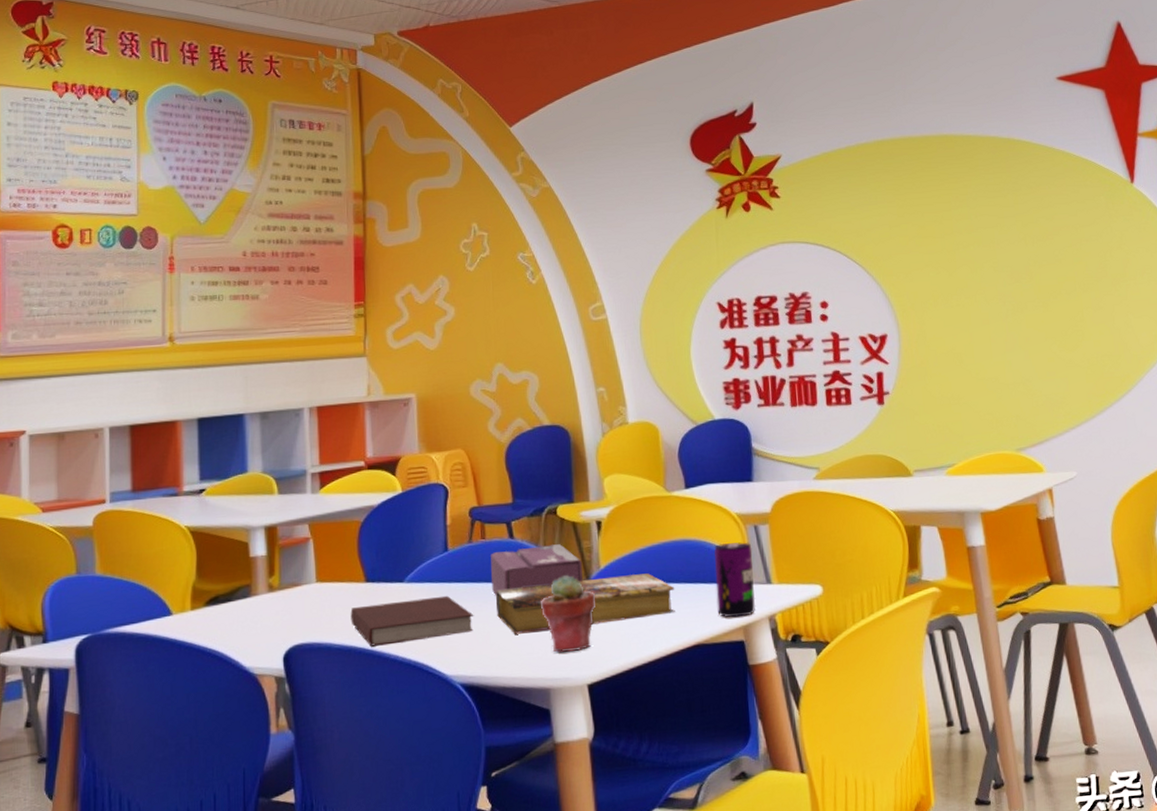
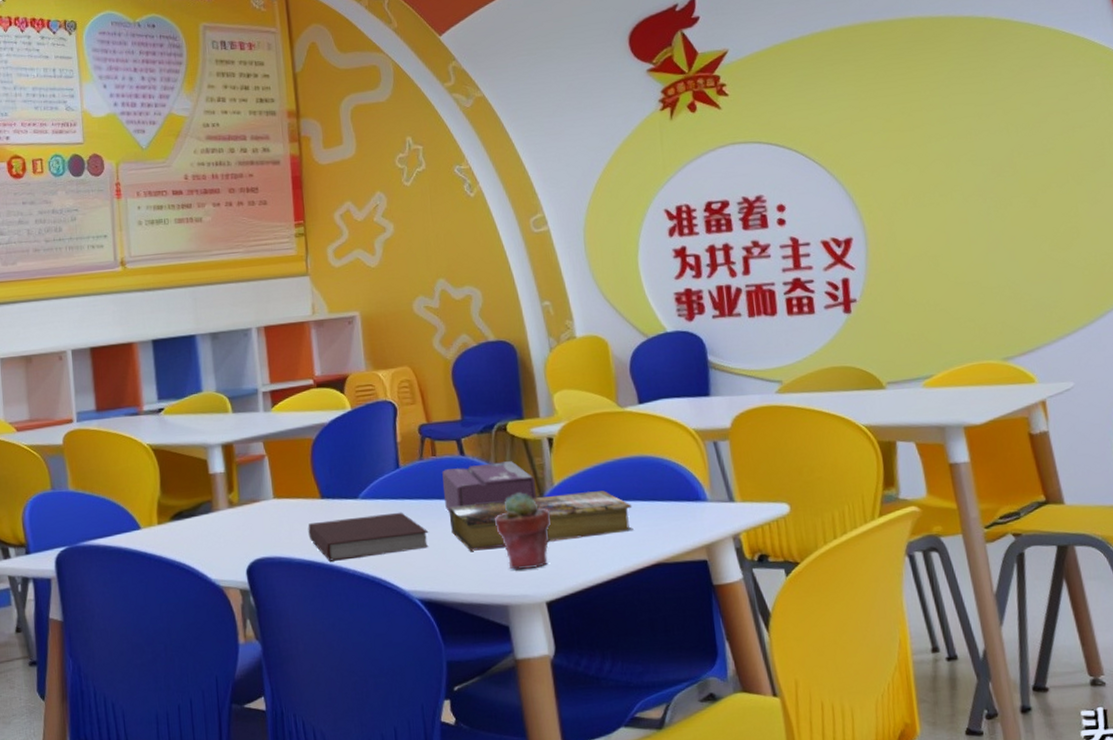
beverage can: present [714,542,756,618] -> none [672,458,719,537]

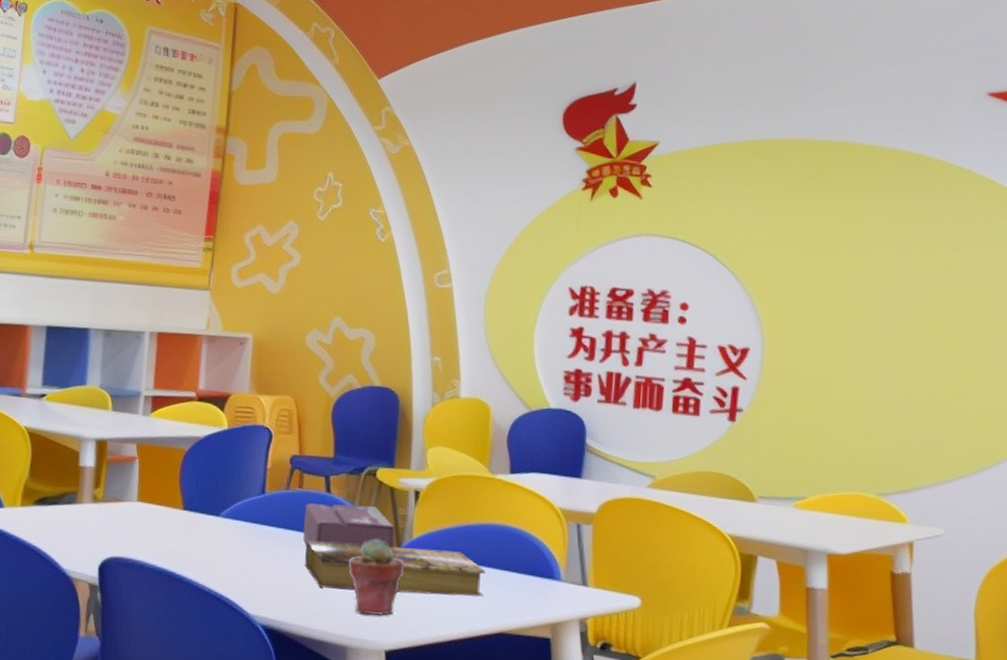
notebook: present [308,512,429,561] -> none [165,532,283,577]

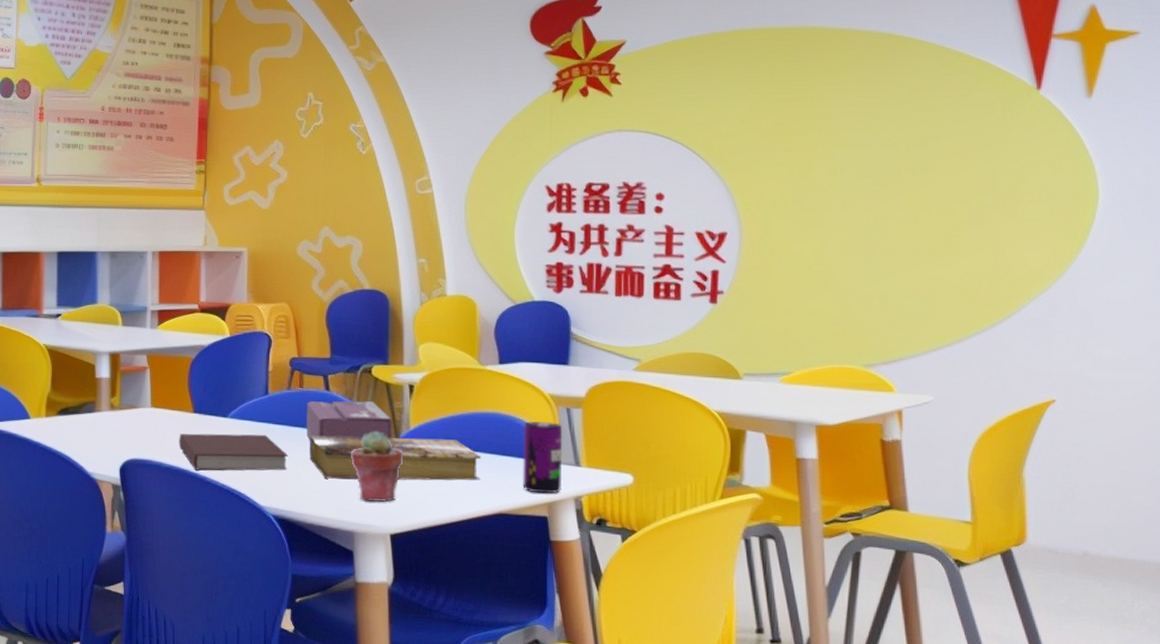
notebook: none [165,532,283,577] -> present [179,433,289,471]
beverage can: none [526,536,572,615] -> present [522,421,563,494]

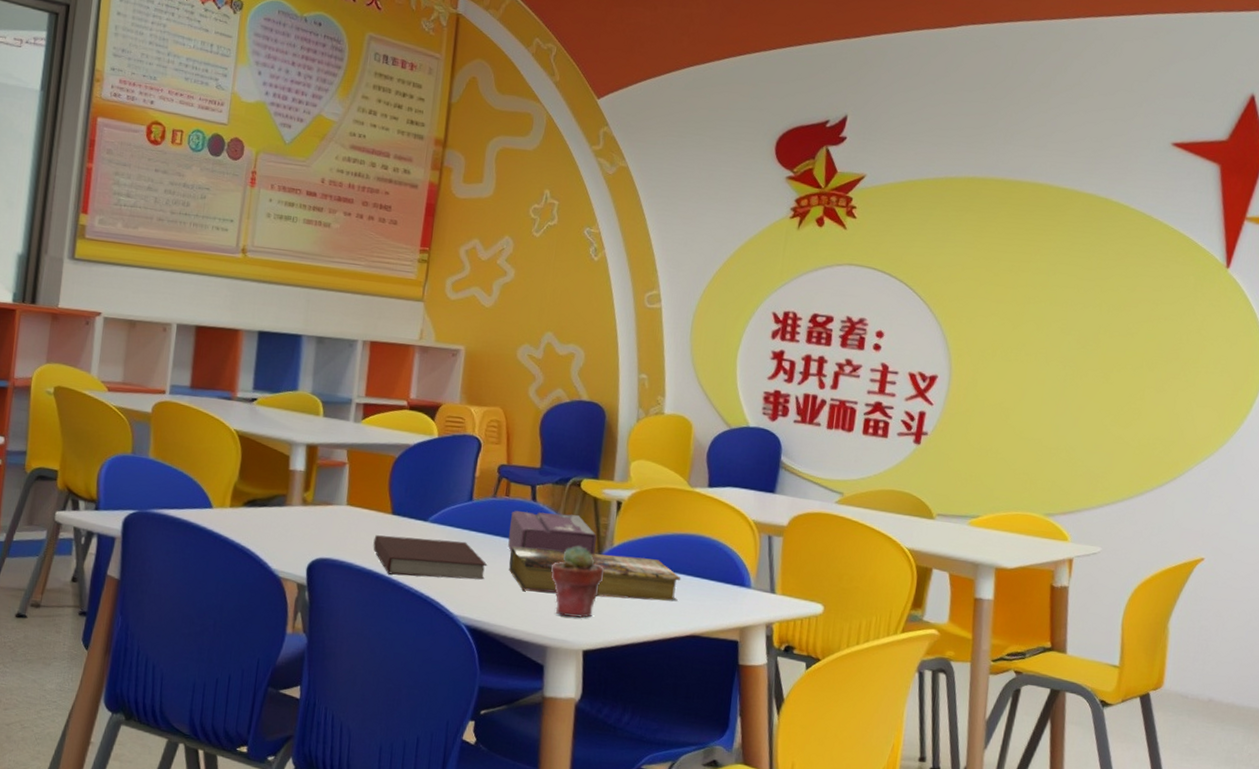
beverage can: present [522,421,563,494] -> none [718,546,763,619]

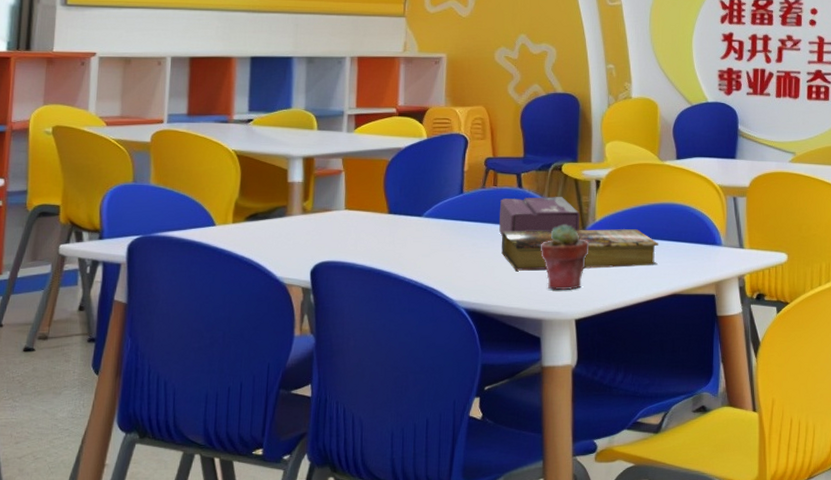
notebook: present [373,535,488,580] -> none [372,231,481,269]

